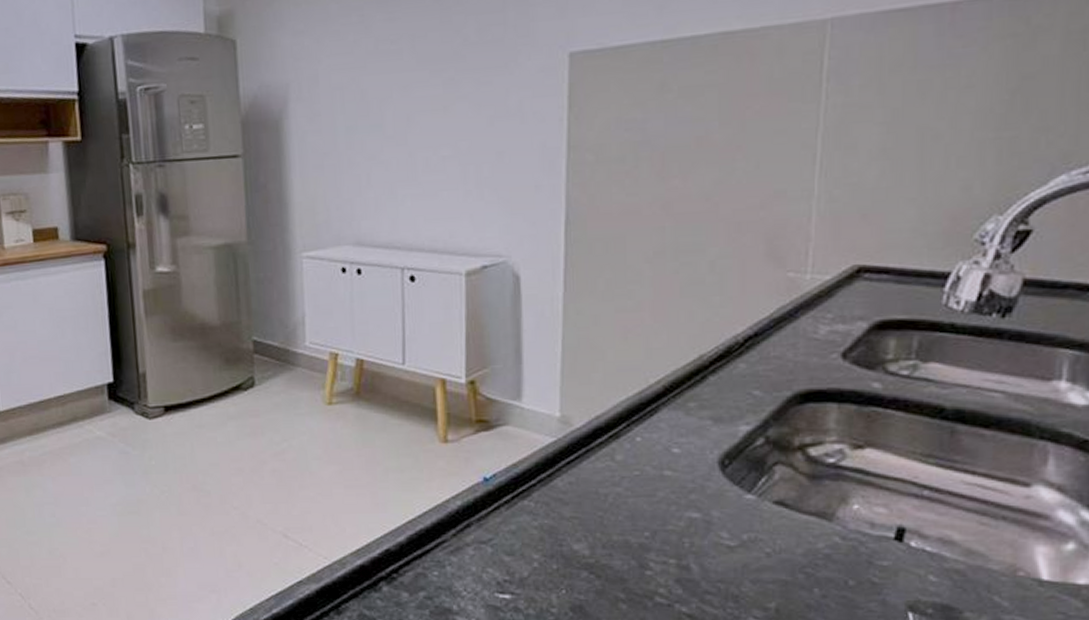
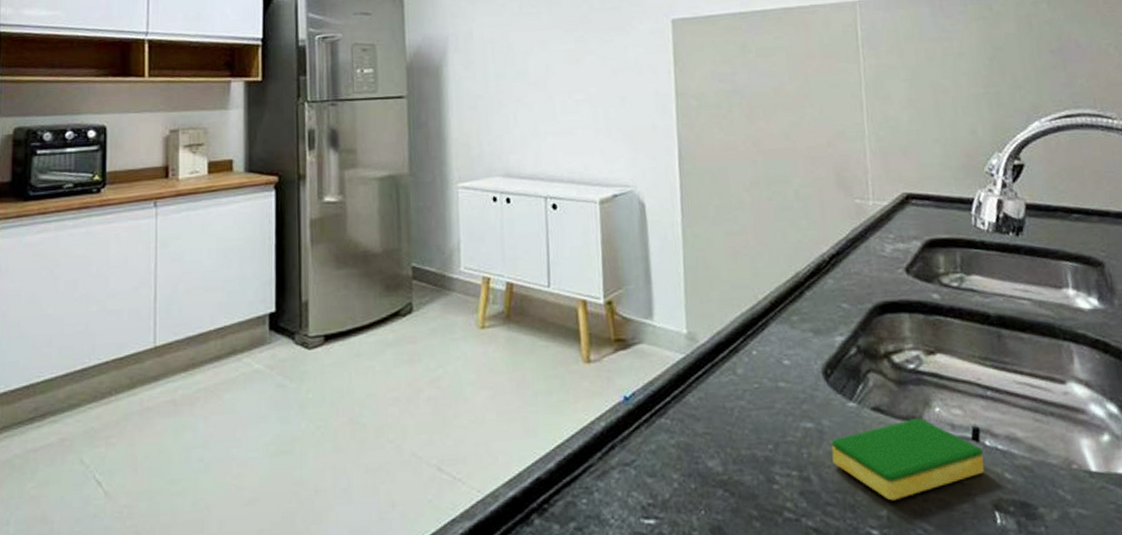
dish sponge: none [719,514,906,594] -> present [831,417,985,501]

